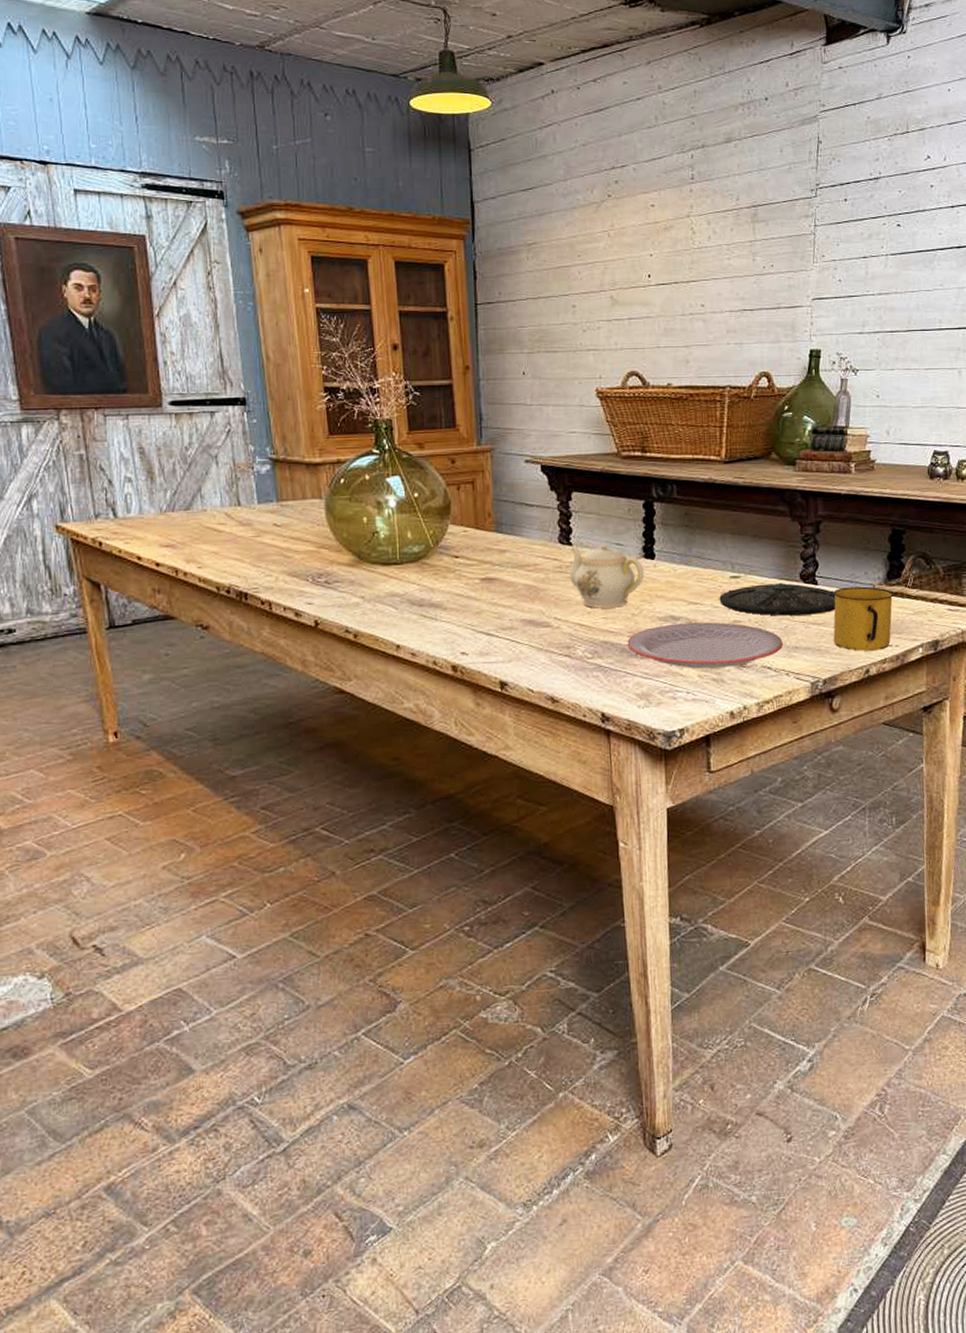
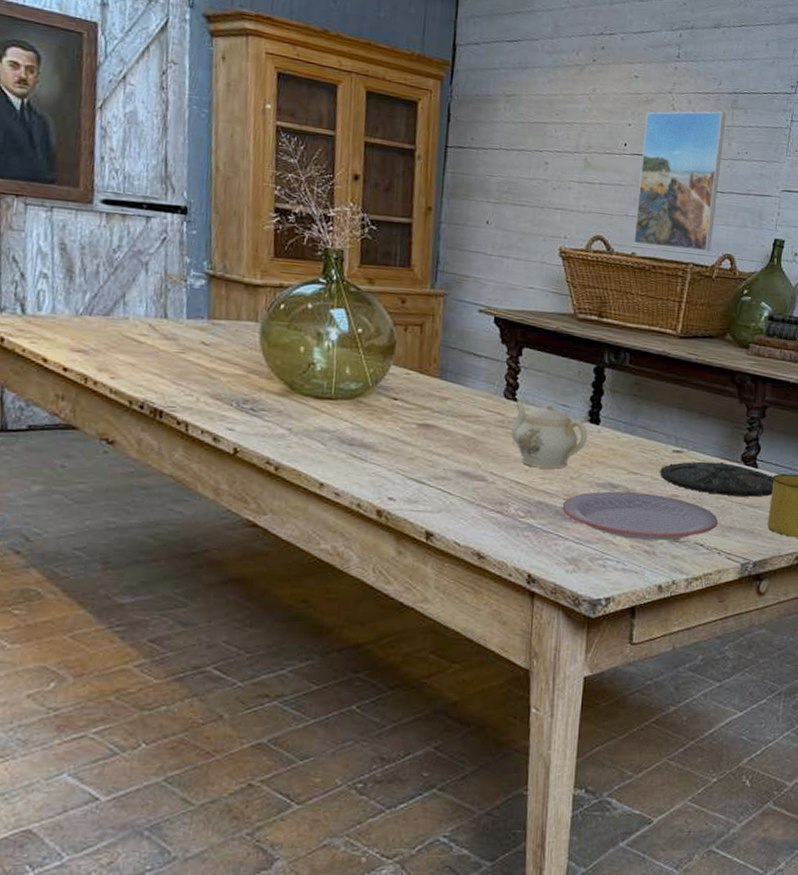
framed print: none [666,228,748,374] -> present [634,111,726,253]

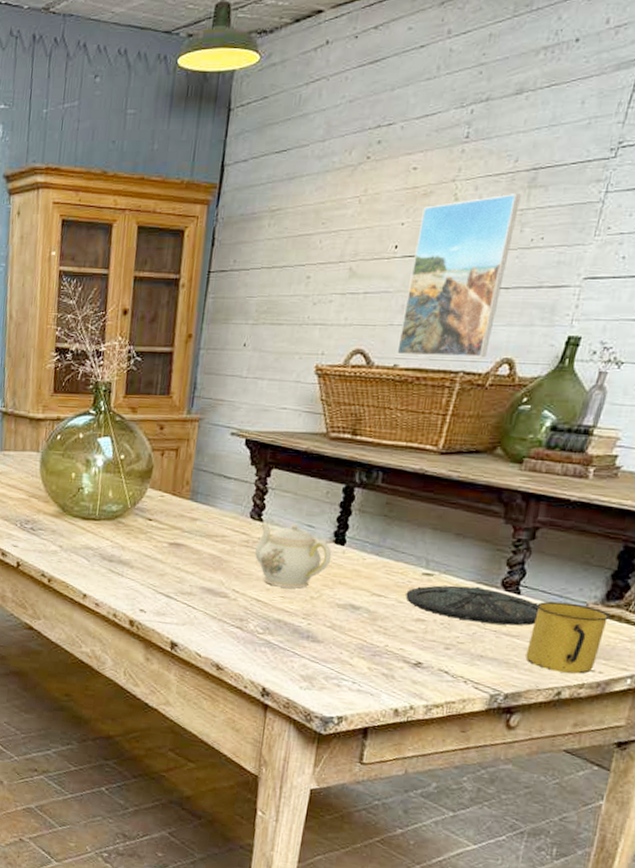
plate: present [562,491,718,541] -> none [300,612,467,665]

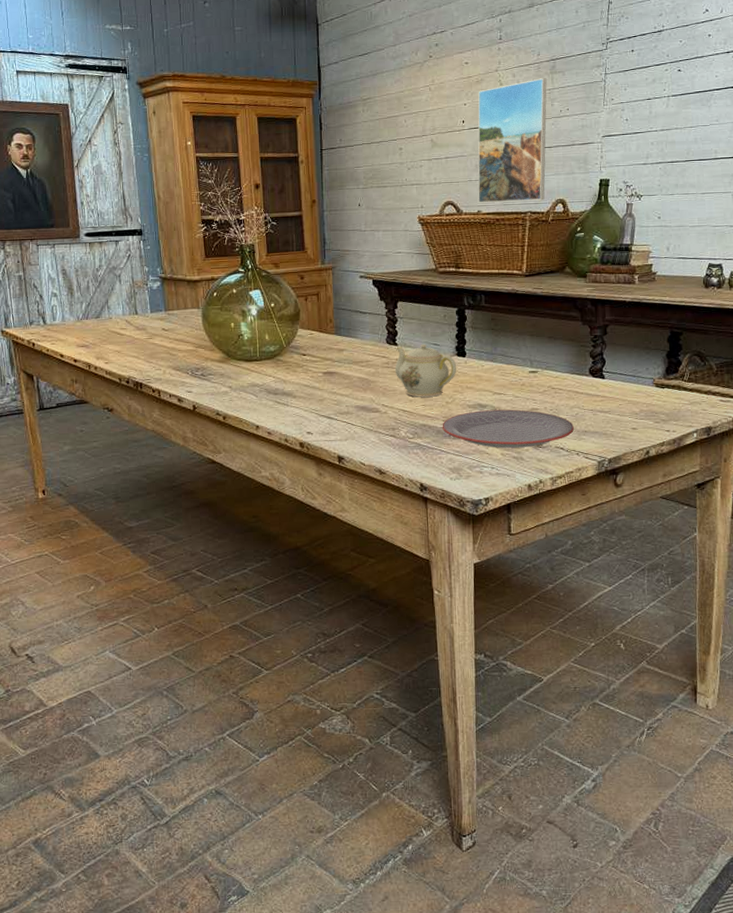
plate: none [300,612,467,665] -> present [442,409,574,448]
plate: present [406,585,540,626] -> none [520,376,621,405]
mug: present [525,601,610,674] -> none [618,380,672,436]

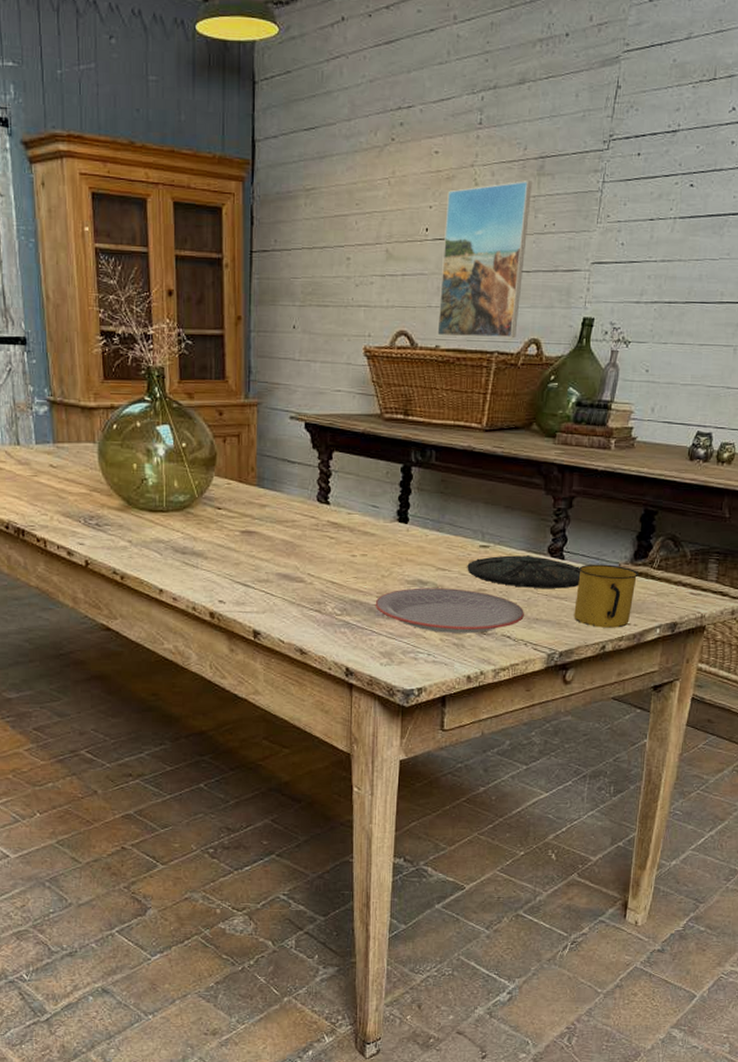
teapot: present [394,344,457,397] -> none [324,504,397,568]
plate: none [520,376,621,405] -> present [467,554,581,589]
mug: none [618,380,672,436] -> present [574,564,638,628]

